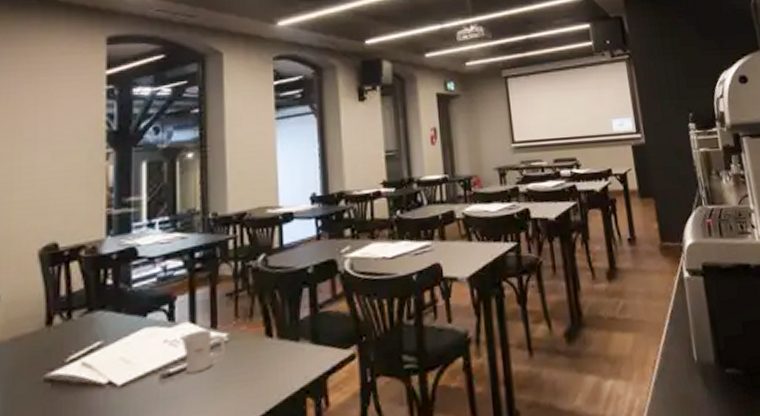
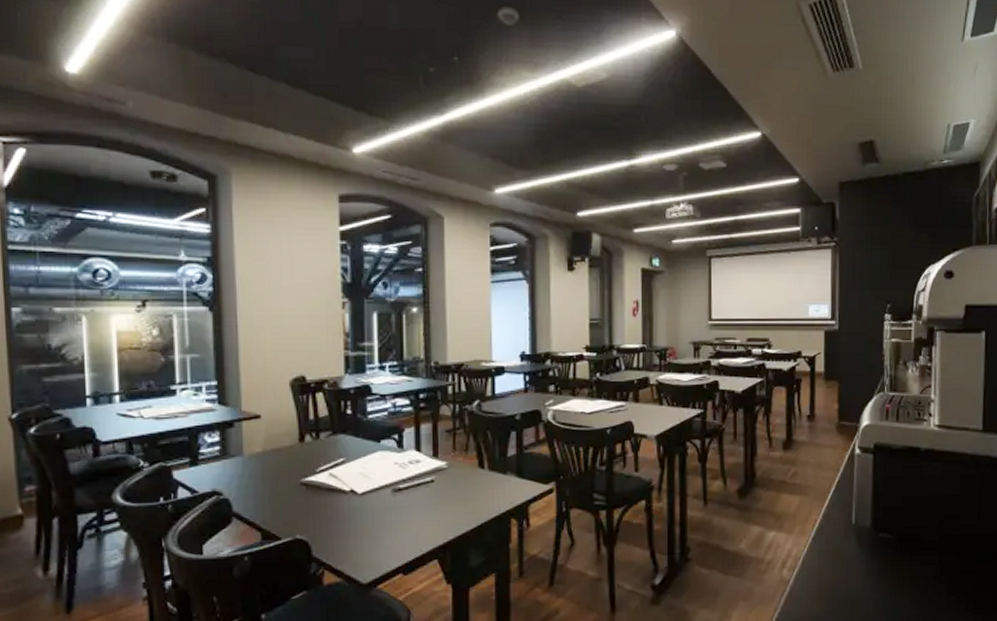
mug: present [183,329,227,374] -> none [410,457,446,490]

